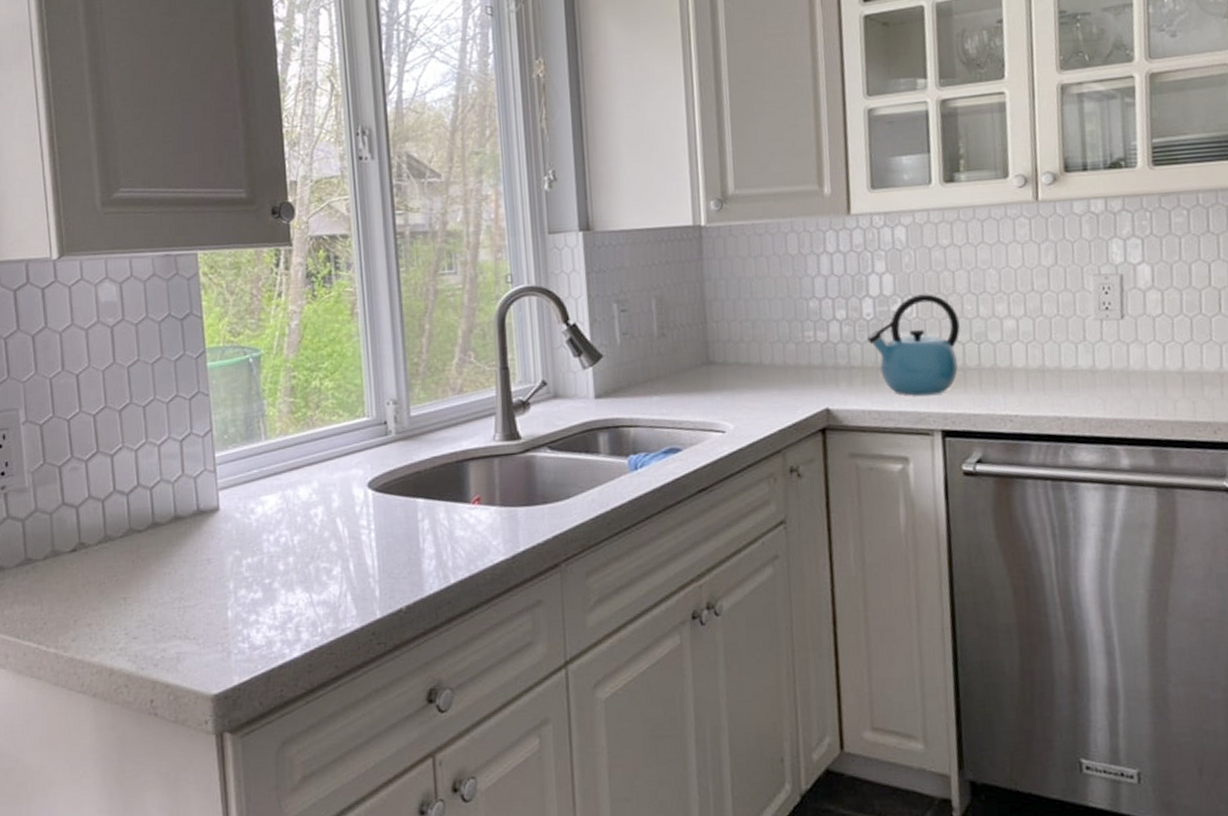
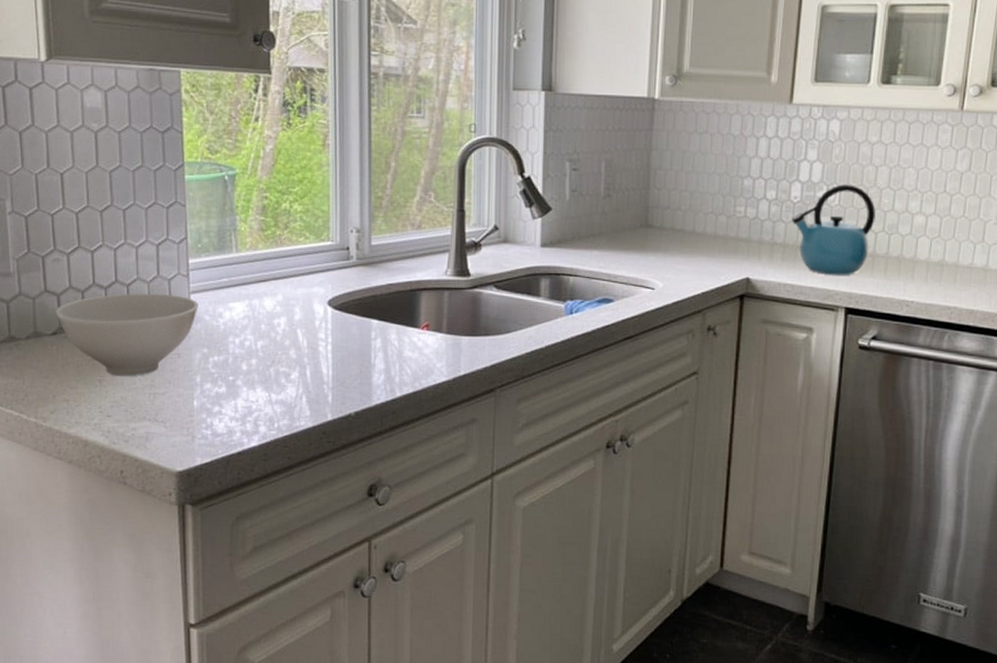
bowl: none [74,494,228,591] -> present [55,293,199,376]

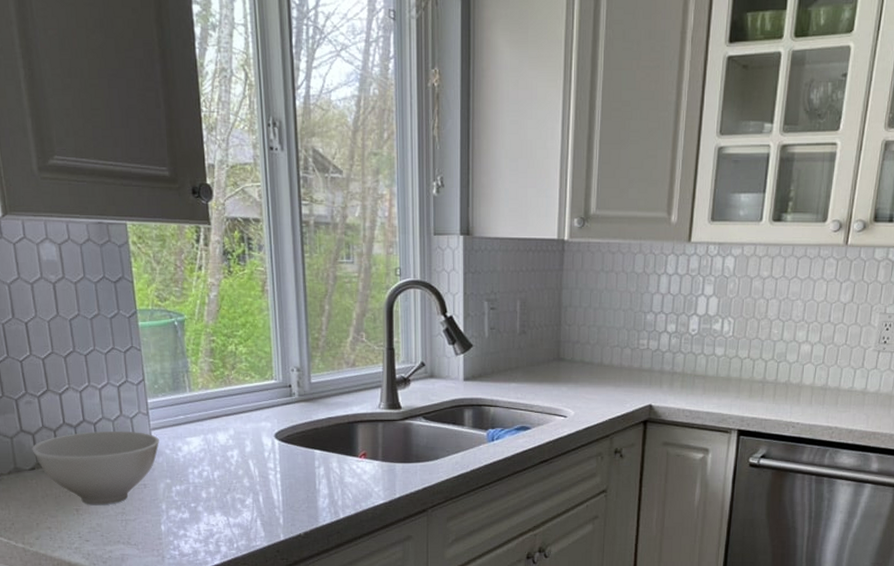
kettle: present [792,184,876,275] -> none [690,317,766,400]

